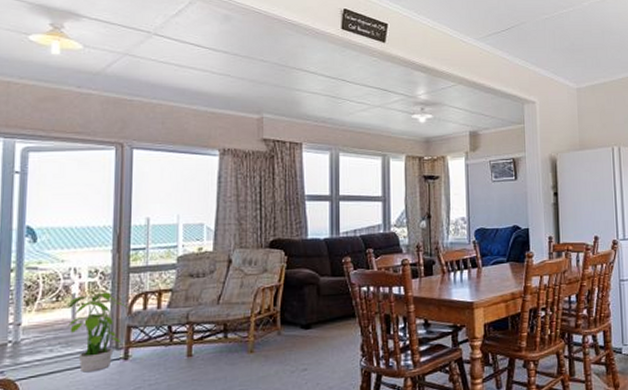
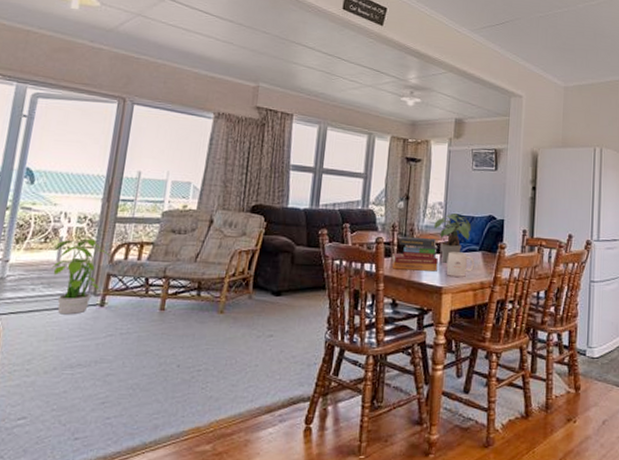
books: none [420,254,467,290] -> present [392,236,439,272]
potted plant: none [459,227,497,278] -> present [434,213,472,263]
mug: none [475,265,503,291] -> present [446,252,474,277]

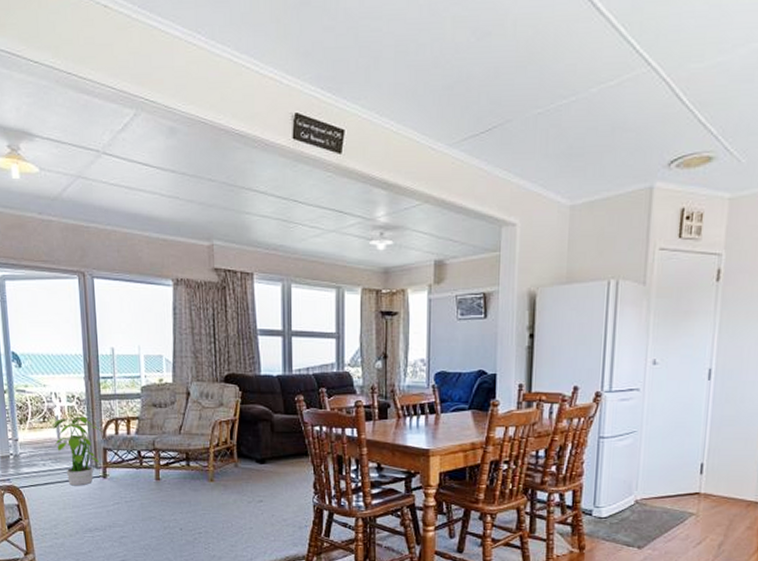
books: present [392,236,439,272] -> none [374,398,423,434]
potted plant: present [434,213,472,263] -> none [417,371,459,424]
mug: present [446,252,474,277] -> none [433,412,464,438]

